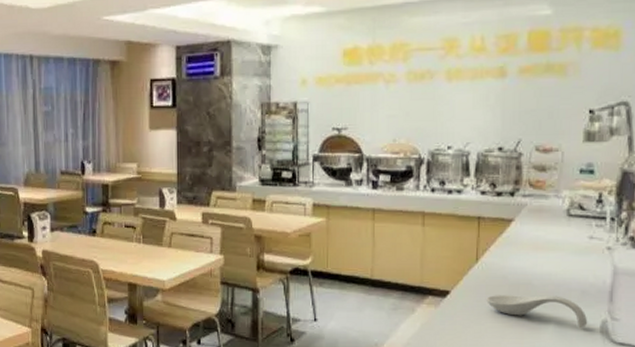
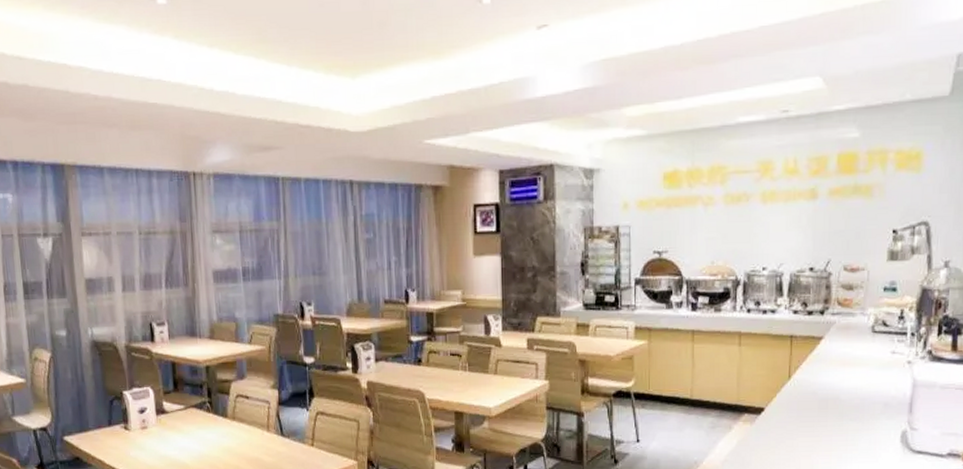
spoon rest: present [486,295,588,329] -> none [798,409,890,439]

